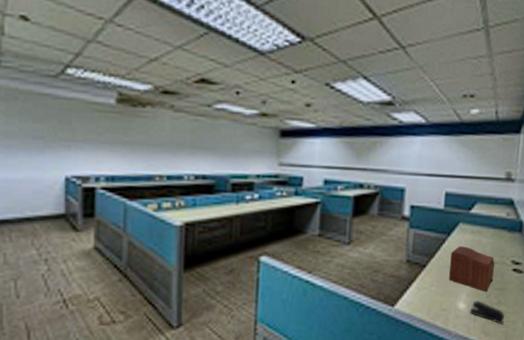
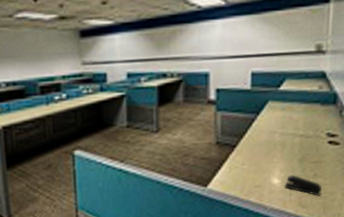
sewing box: present [449,246,496,293] -> none [260,123,309,167]

